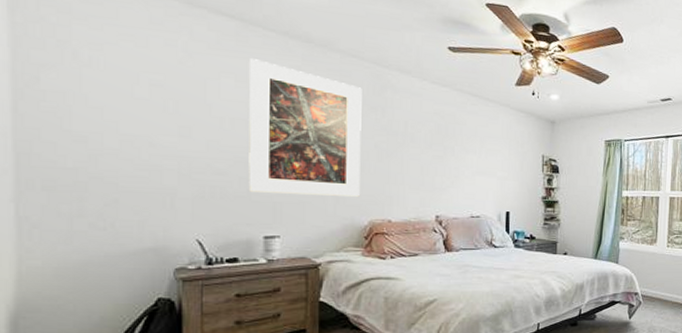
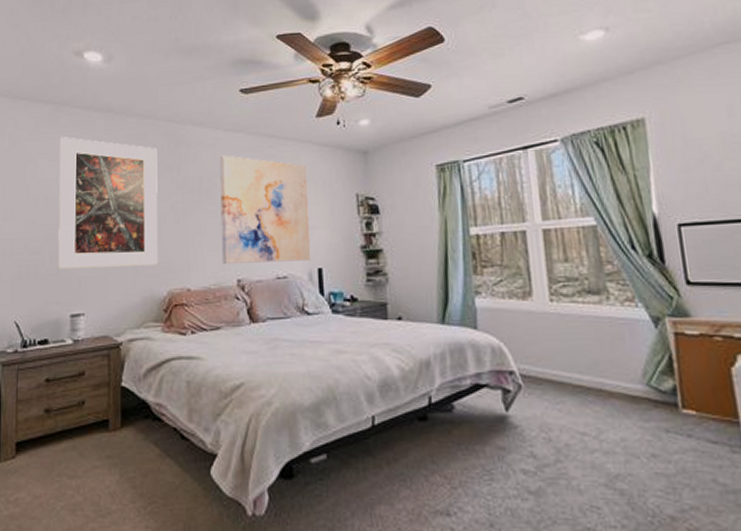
wall art: none [422,105,504,205] -> present [220,155,311,264]

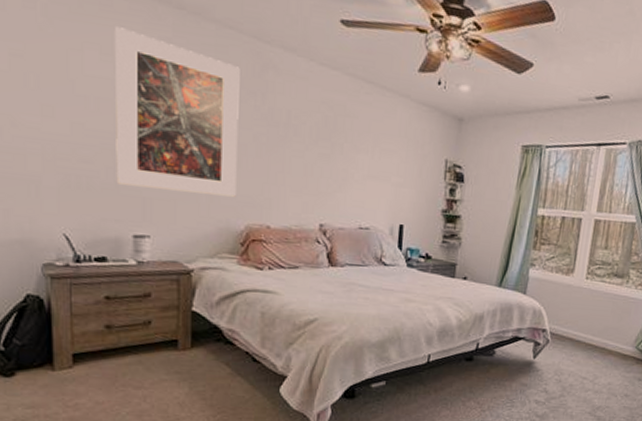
wall art: present [220,155,311,264] -> none [305,91,402,216]

